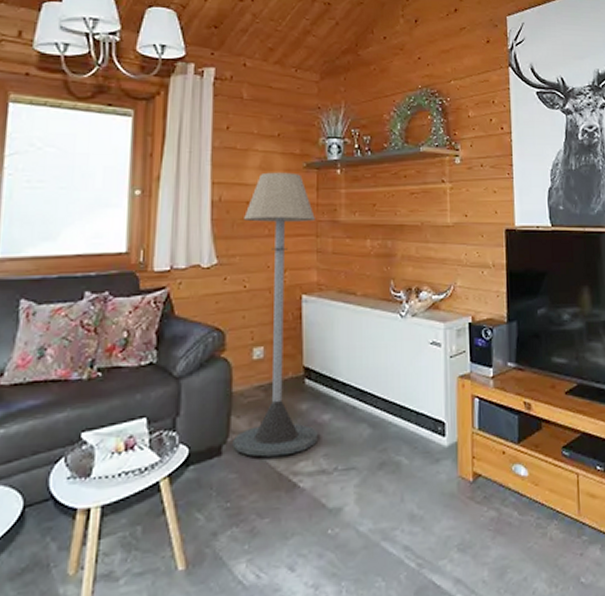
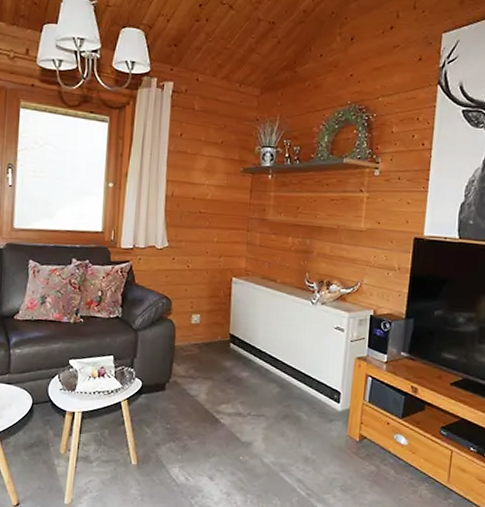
floor lamp: present [232,172,319,457] -> none [173,174,247,398]

